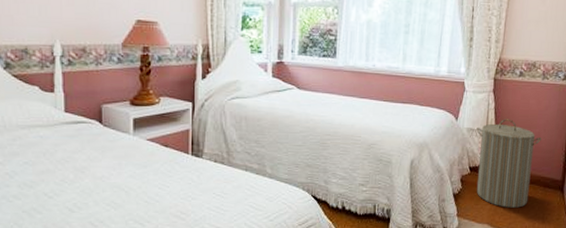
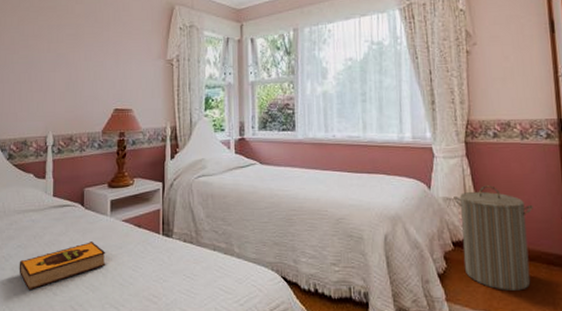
hardback book: none [26,160,129,208] -> present [19,242,106,291]

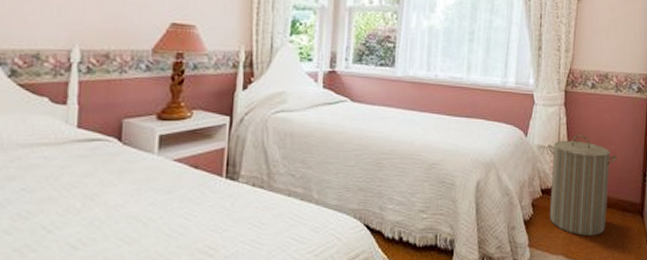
hardback book: present [19,242,106,291] -> none [21,185,149,244]

